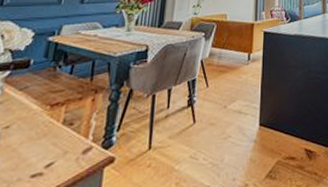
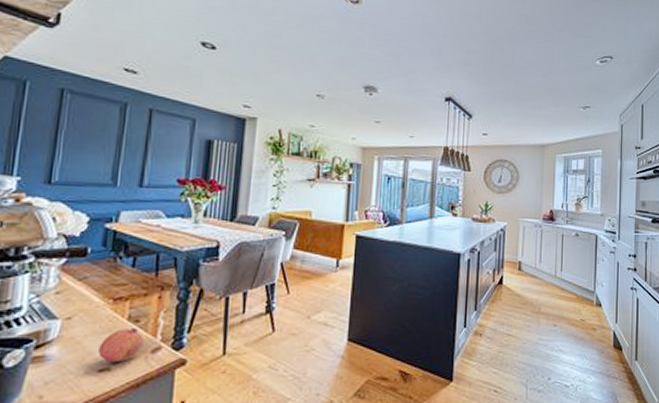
pomegranate: none [32,131,77,168] -> present [98,329,144,363]

